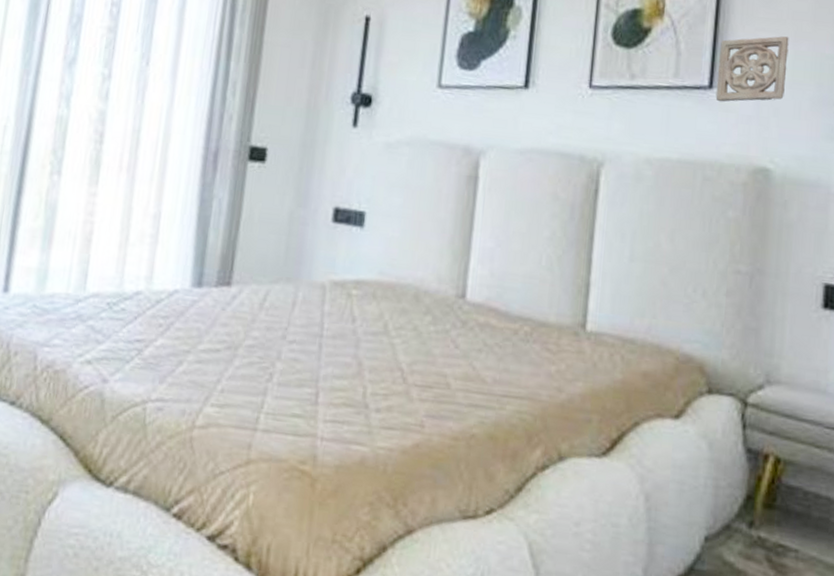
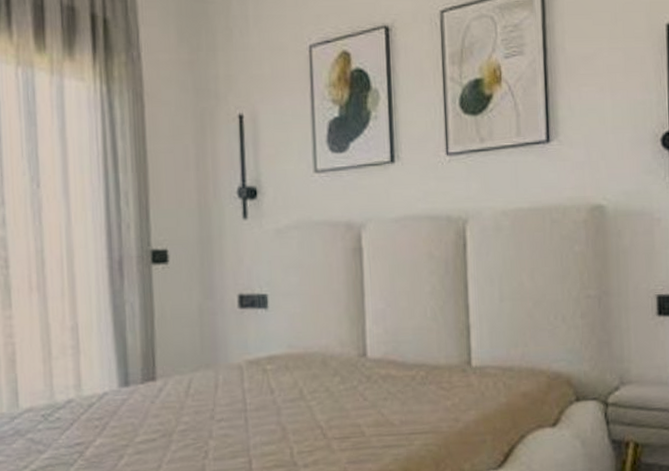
wall ornament: present [715,36,789,102] -> none [552,89,608,153]

